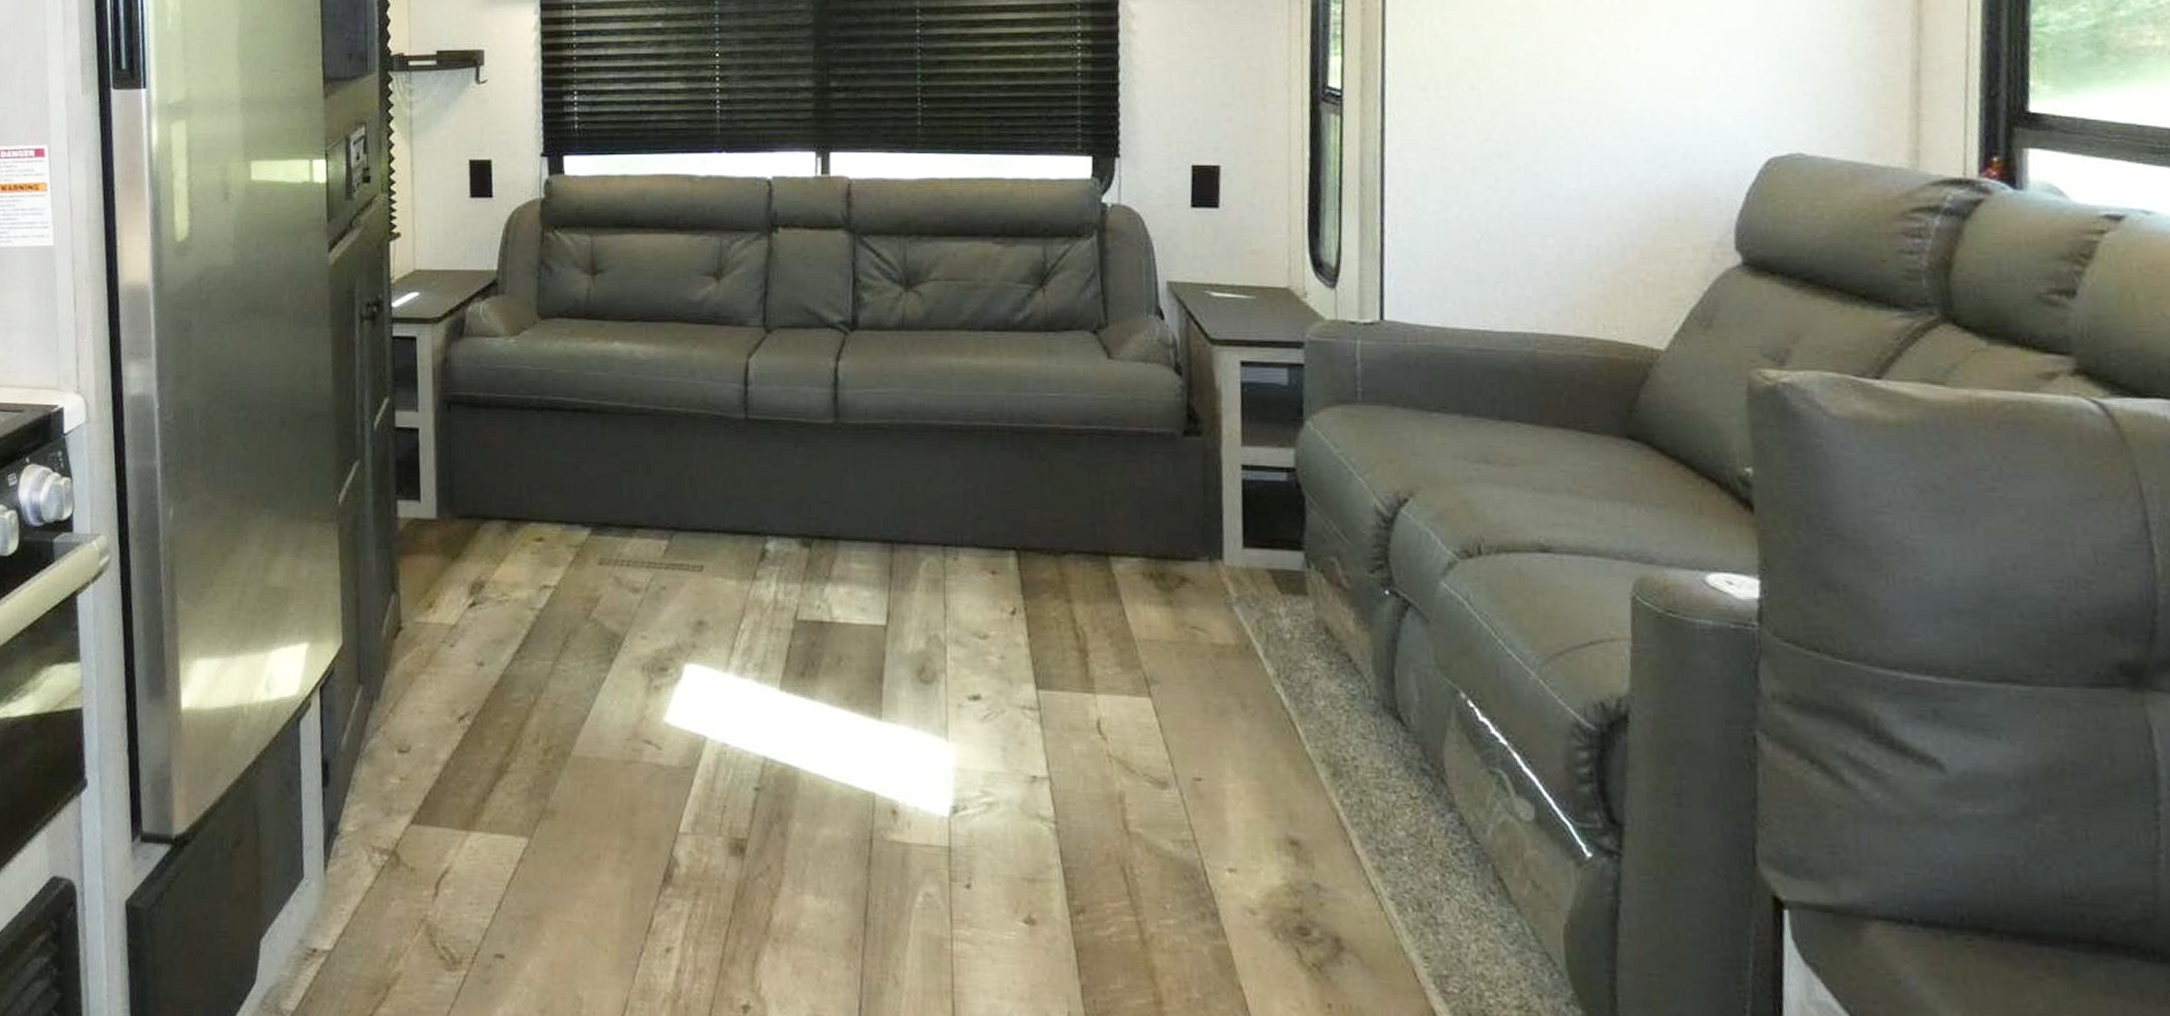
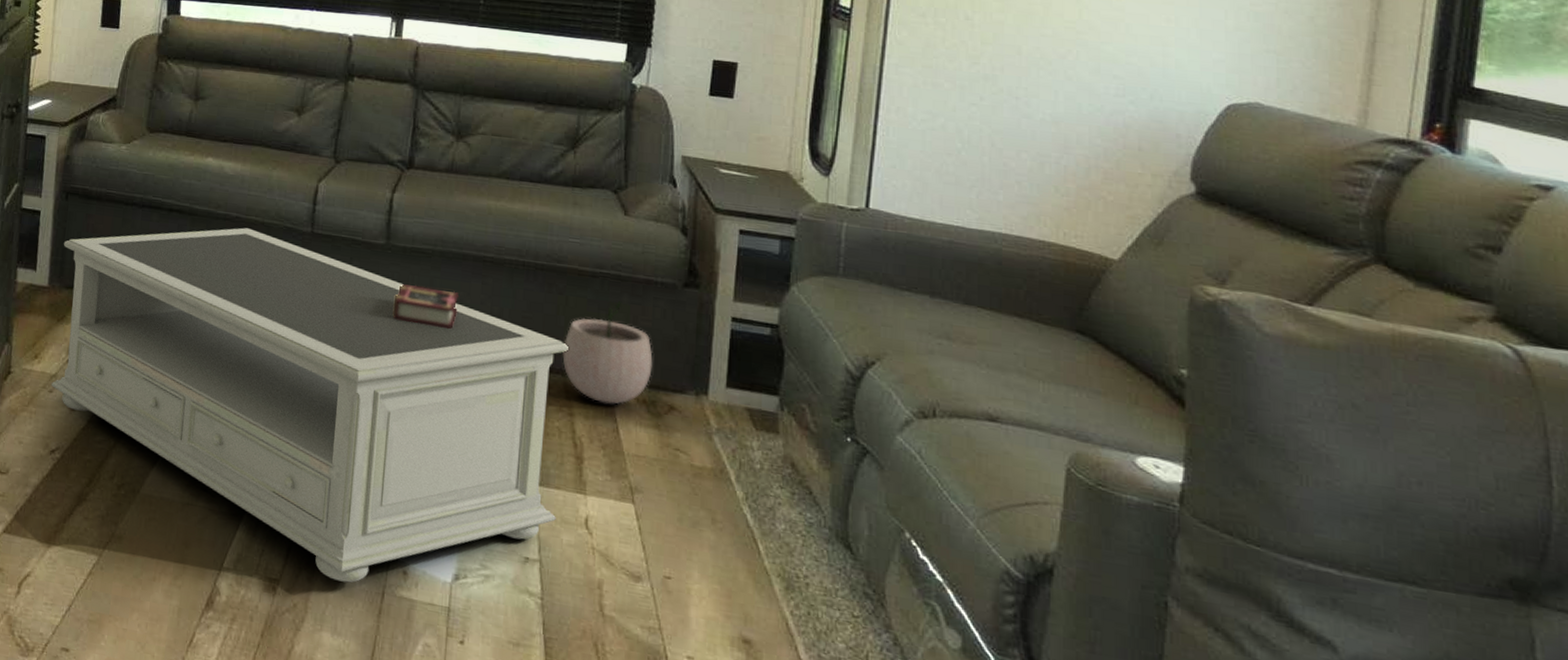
coffee table: none [450,422,1063,832] -> present [51,227,568,583]
book: none [850,467,926,515] -> present [393,284,459,329]
plant pot: none [1052,461,1157,583] -> present [562,301,653,404]

